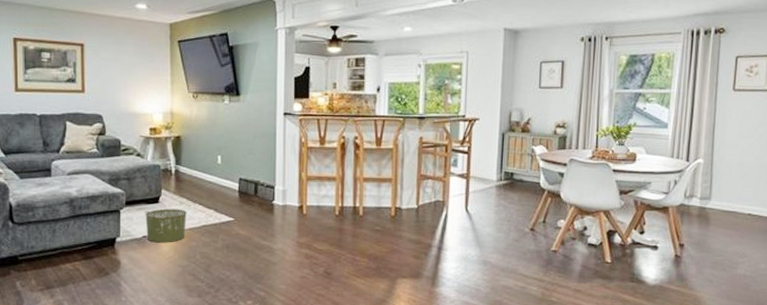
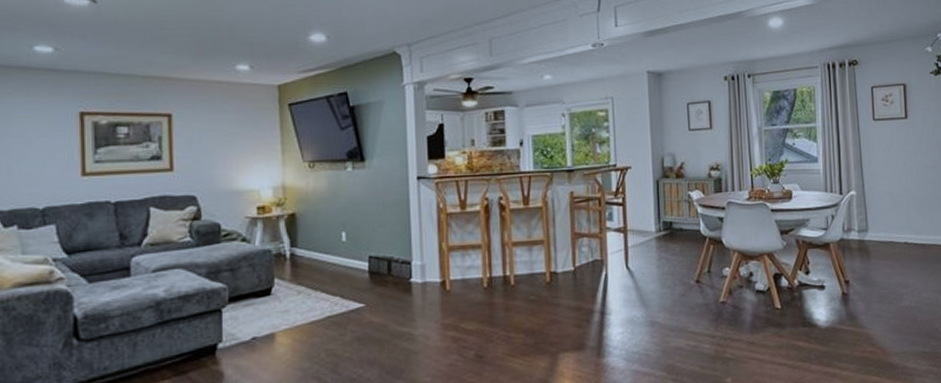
basket: present [145,208,186,243] -> none [254,299,306,345]

